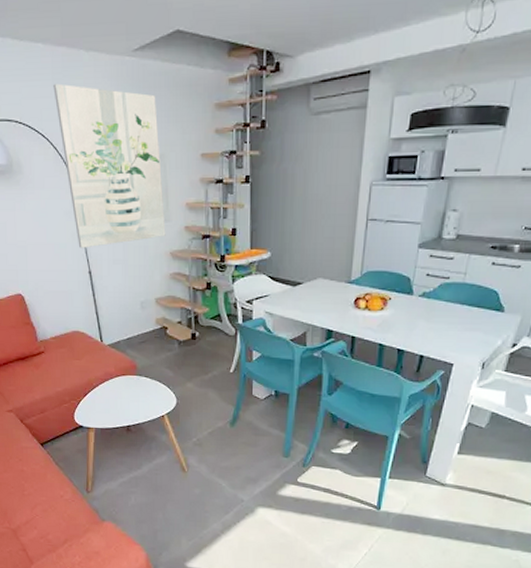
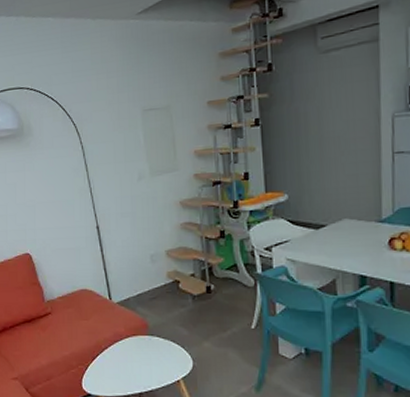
wall art: present [53,83,166,248] -> none [62,50,175,204]

